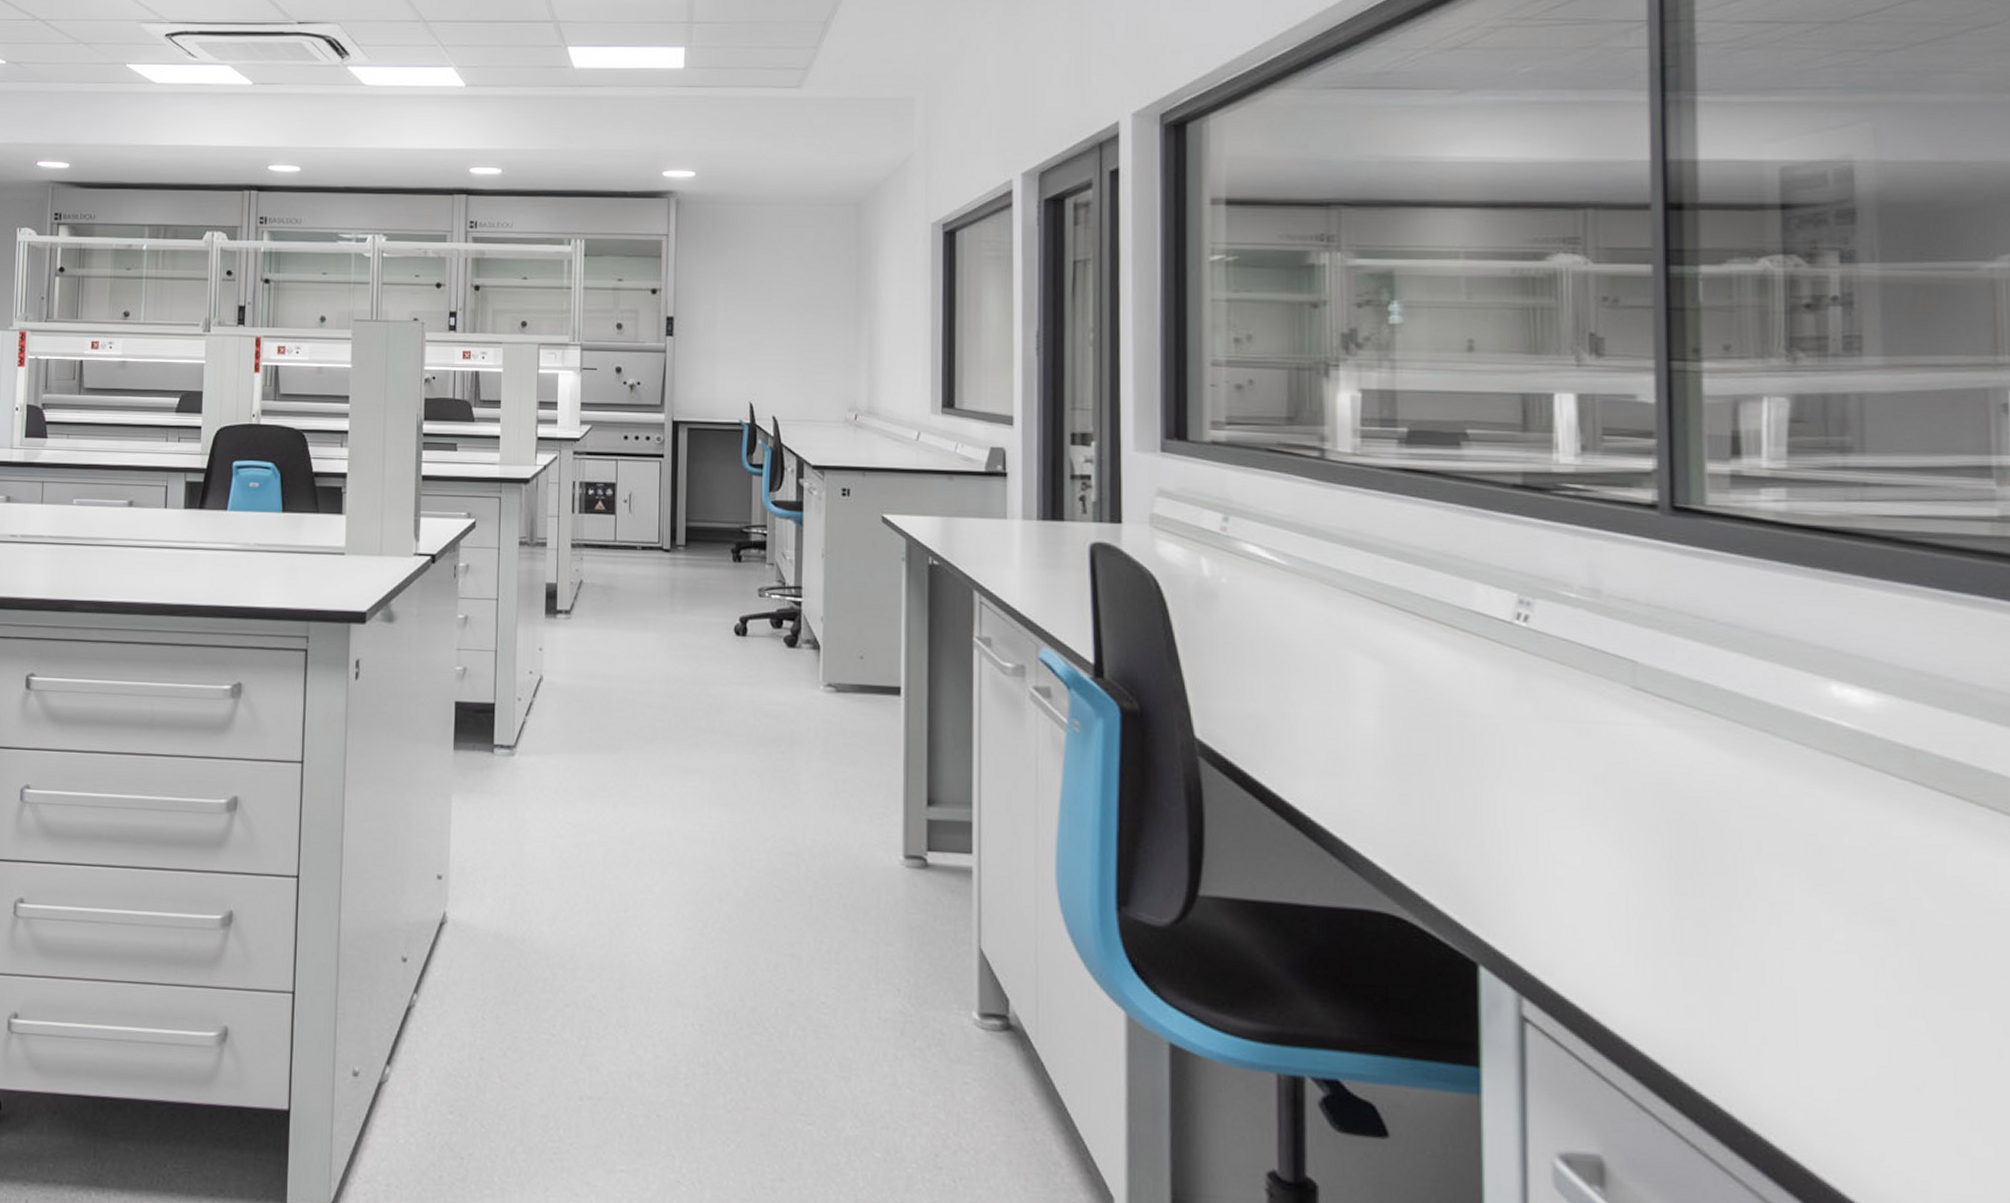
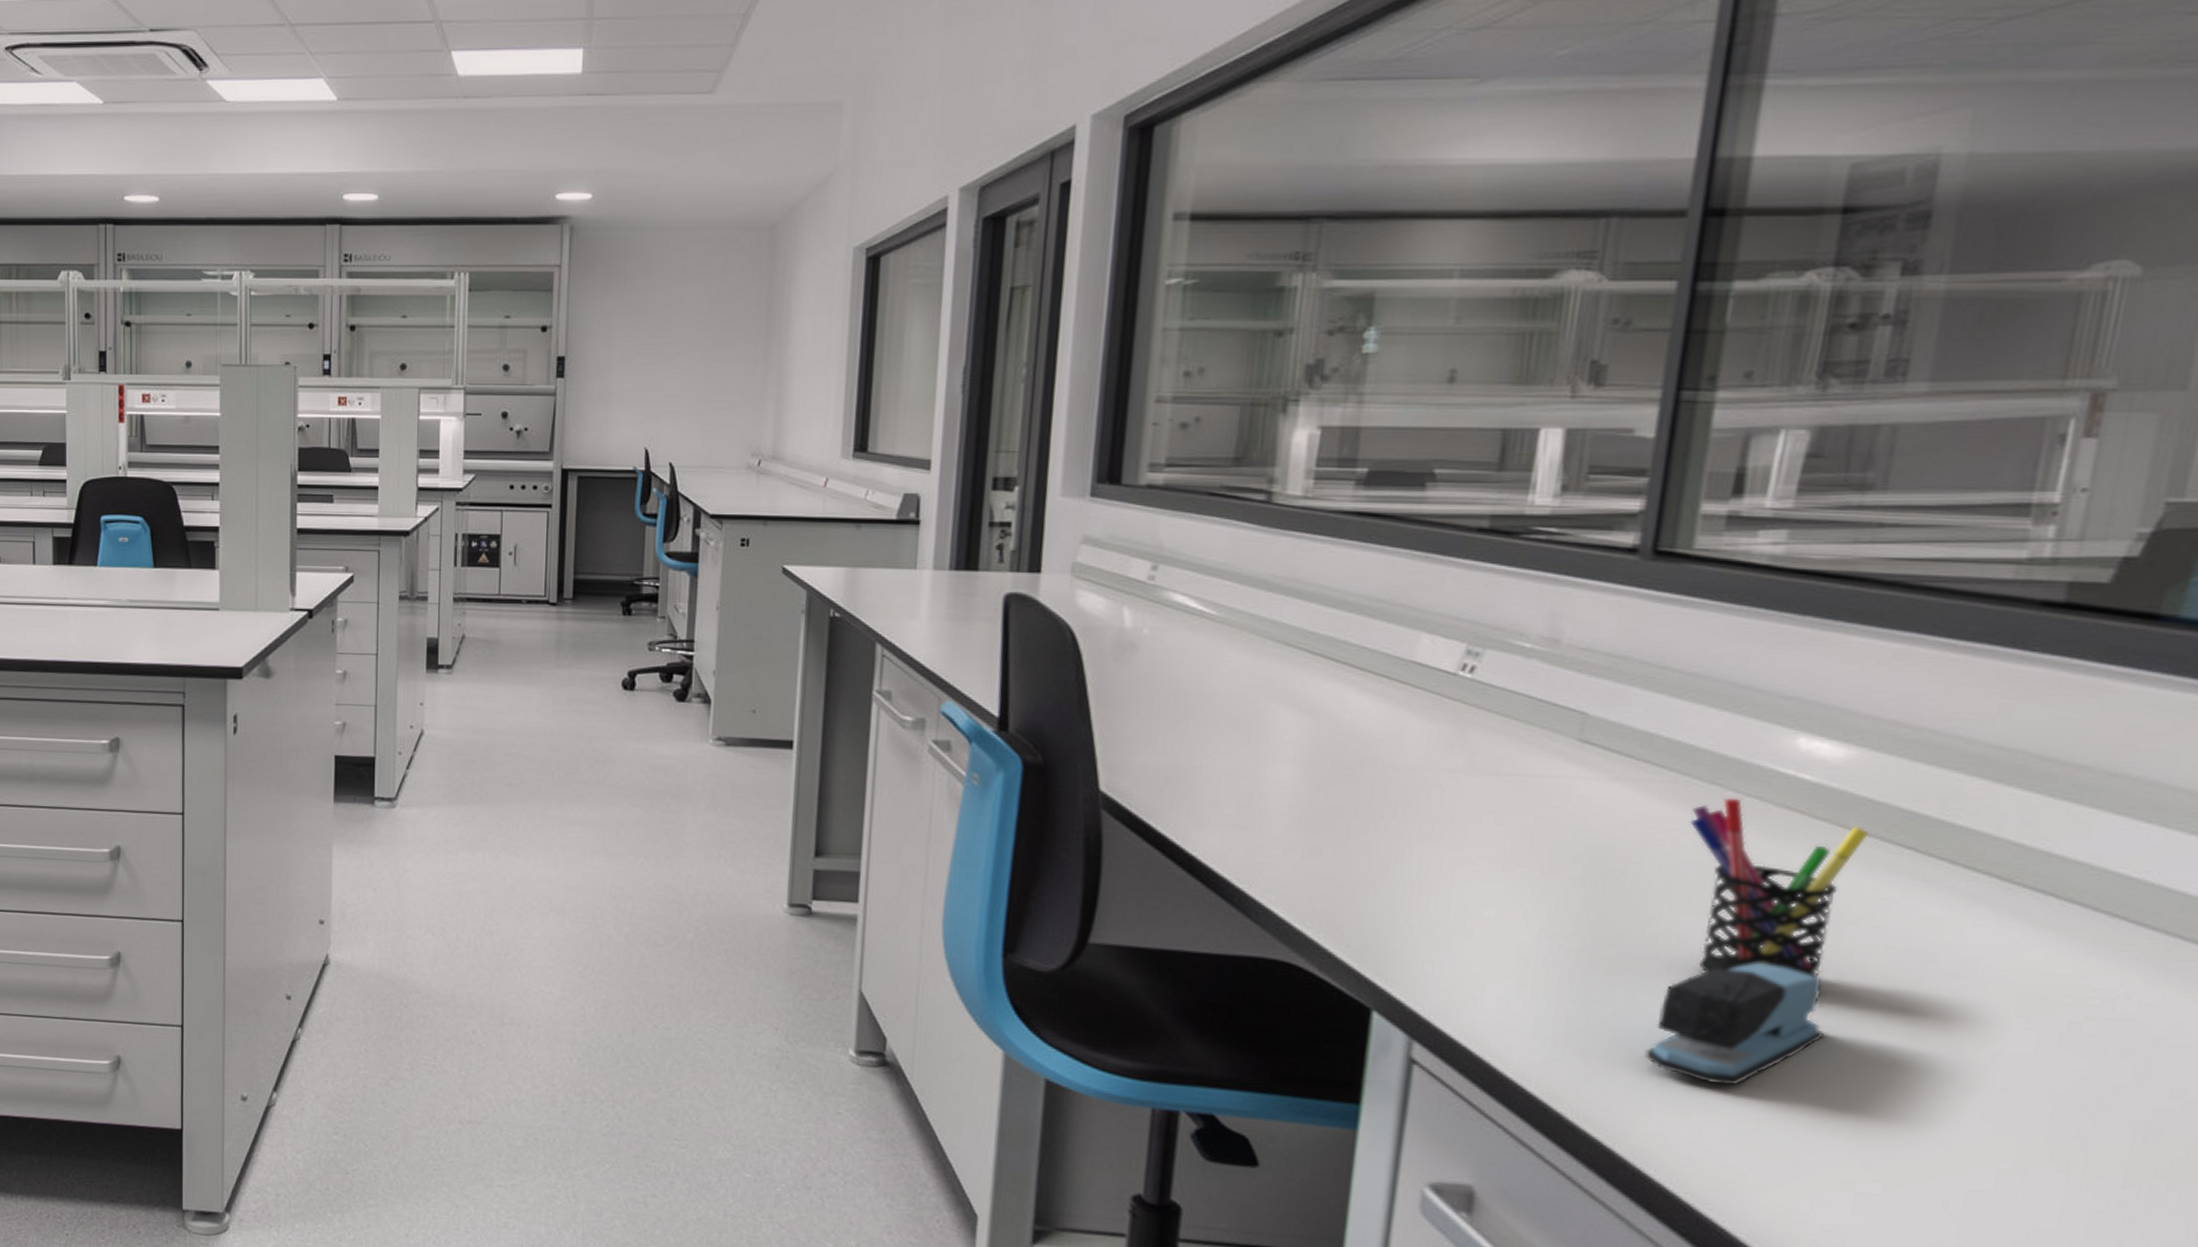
stapler: none [1745,911,1910,1043] -> present [1645,962,1825,1086]
pen holder: none [1746,744,1913,928] -> present [1689,797,1870,978]

